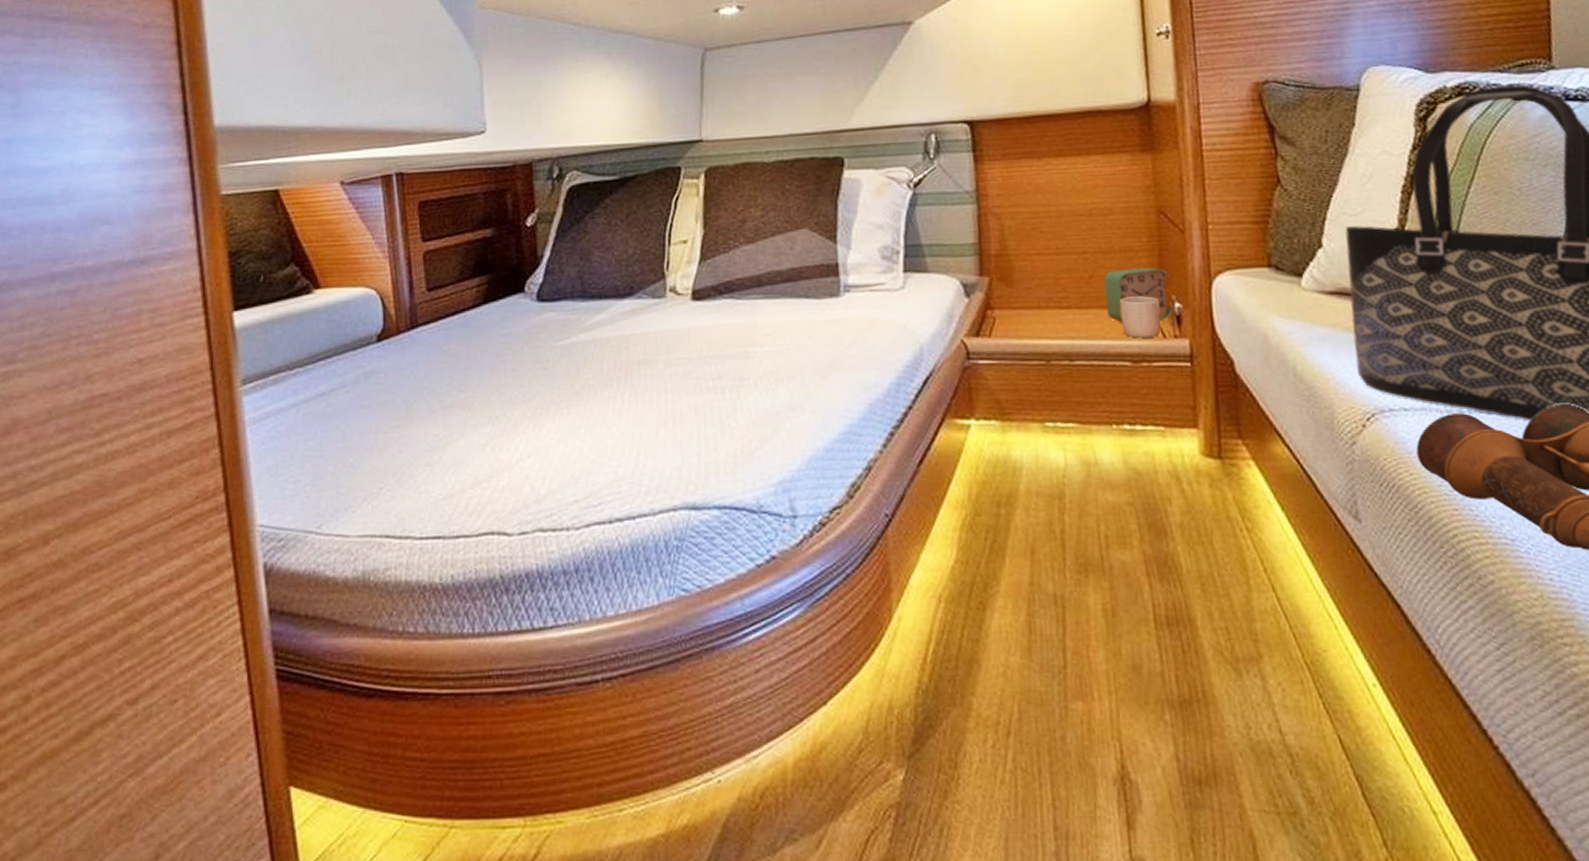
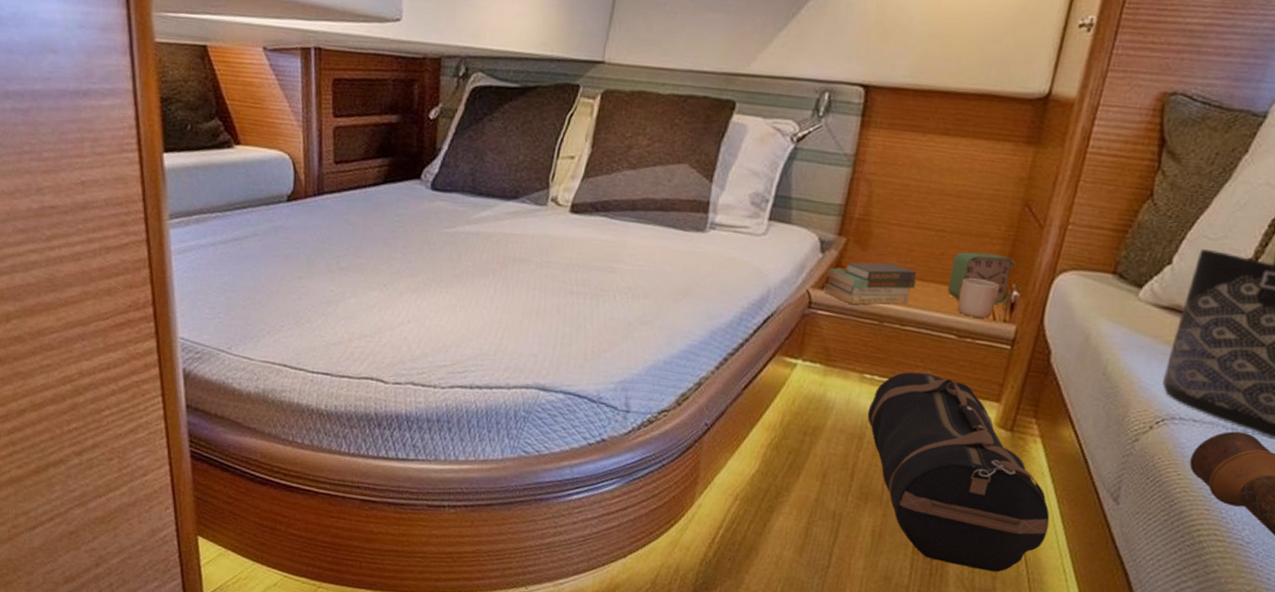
books: none [976,295,1073,348] -> present [822,262,917,305]
duffel bag: none [1060,406,1297,635] -> present [867,371,1050,573]

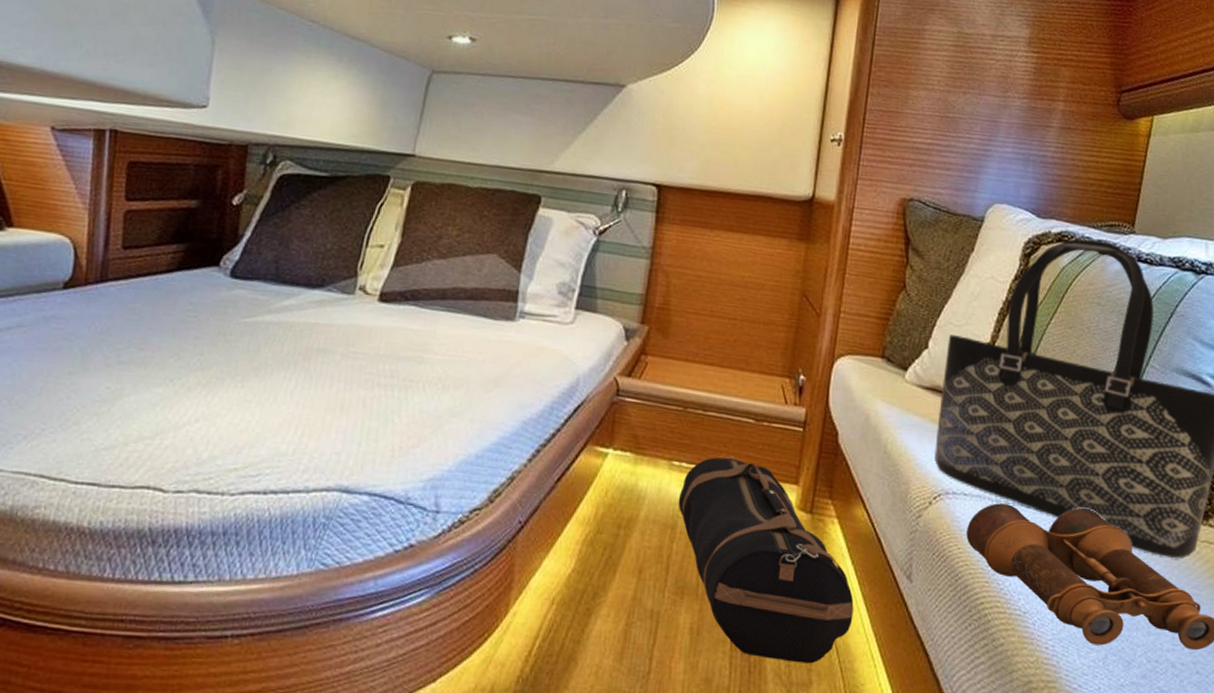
books: present [822,262,917,305] -> none [628,349,715,392]
alarm clock: present [948,251,1016,304] -> none [743,338,800,388]
mug: present [957,277,1000,318] -> none [752,363,789,402]

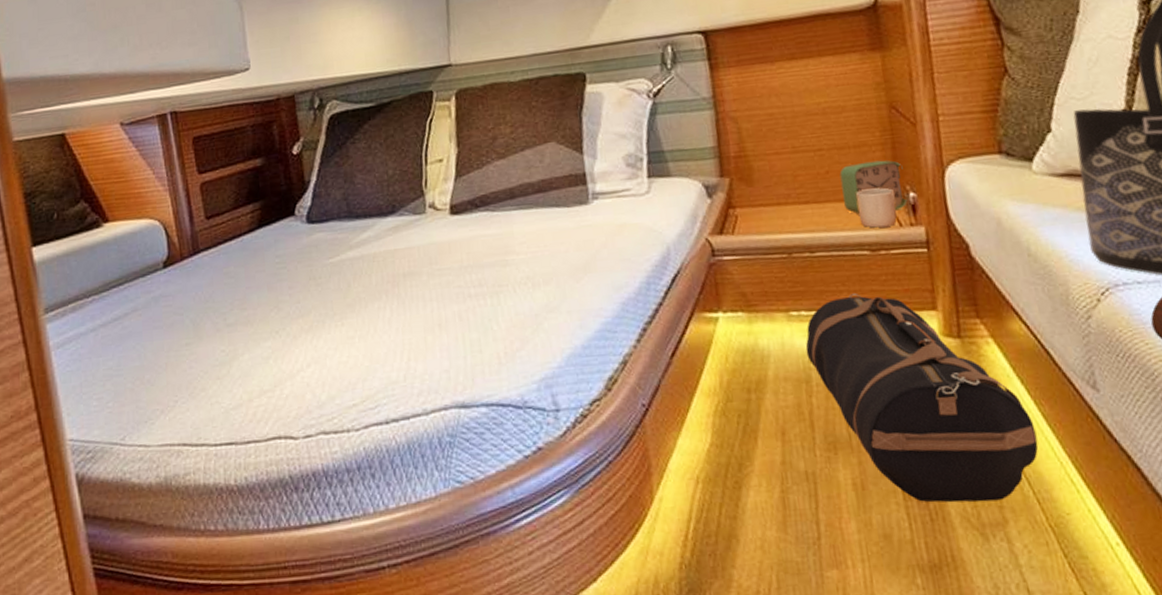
alarm clock: none [743,338,800,388] -> present [839,160,908,214]
mug: none [752,363,789,402] -> present [855,187,897,228]

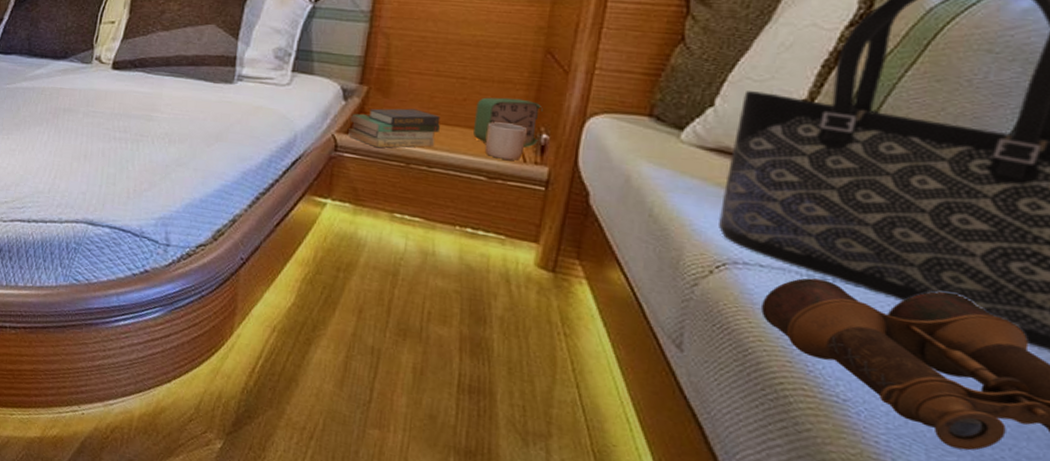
books: none [720,192,812,243] -> present [347,108,441,148]
duffel bag: present [805,293,1039,503] -> none [400,211,605,418]

